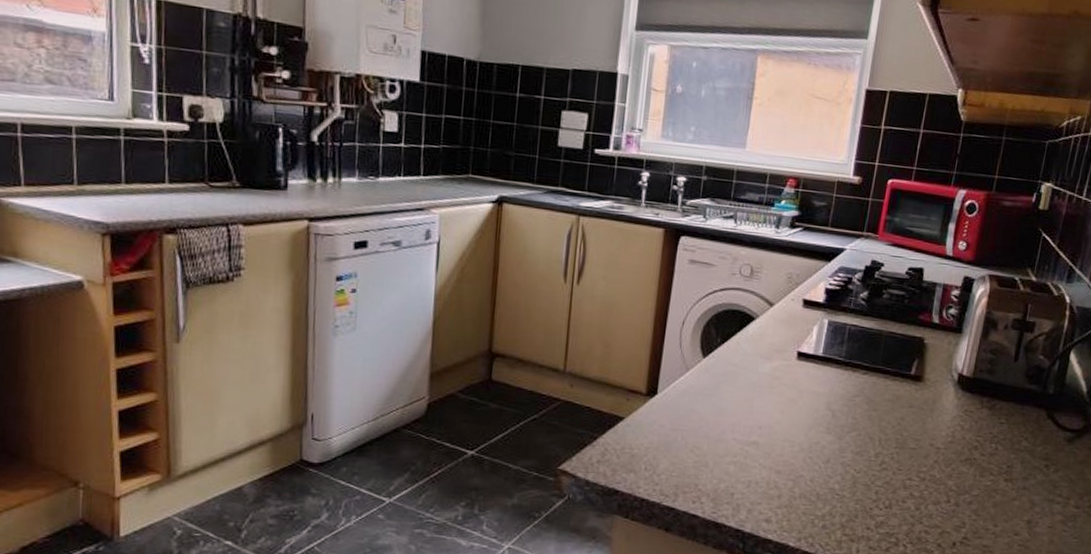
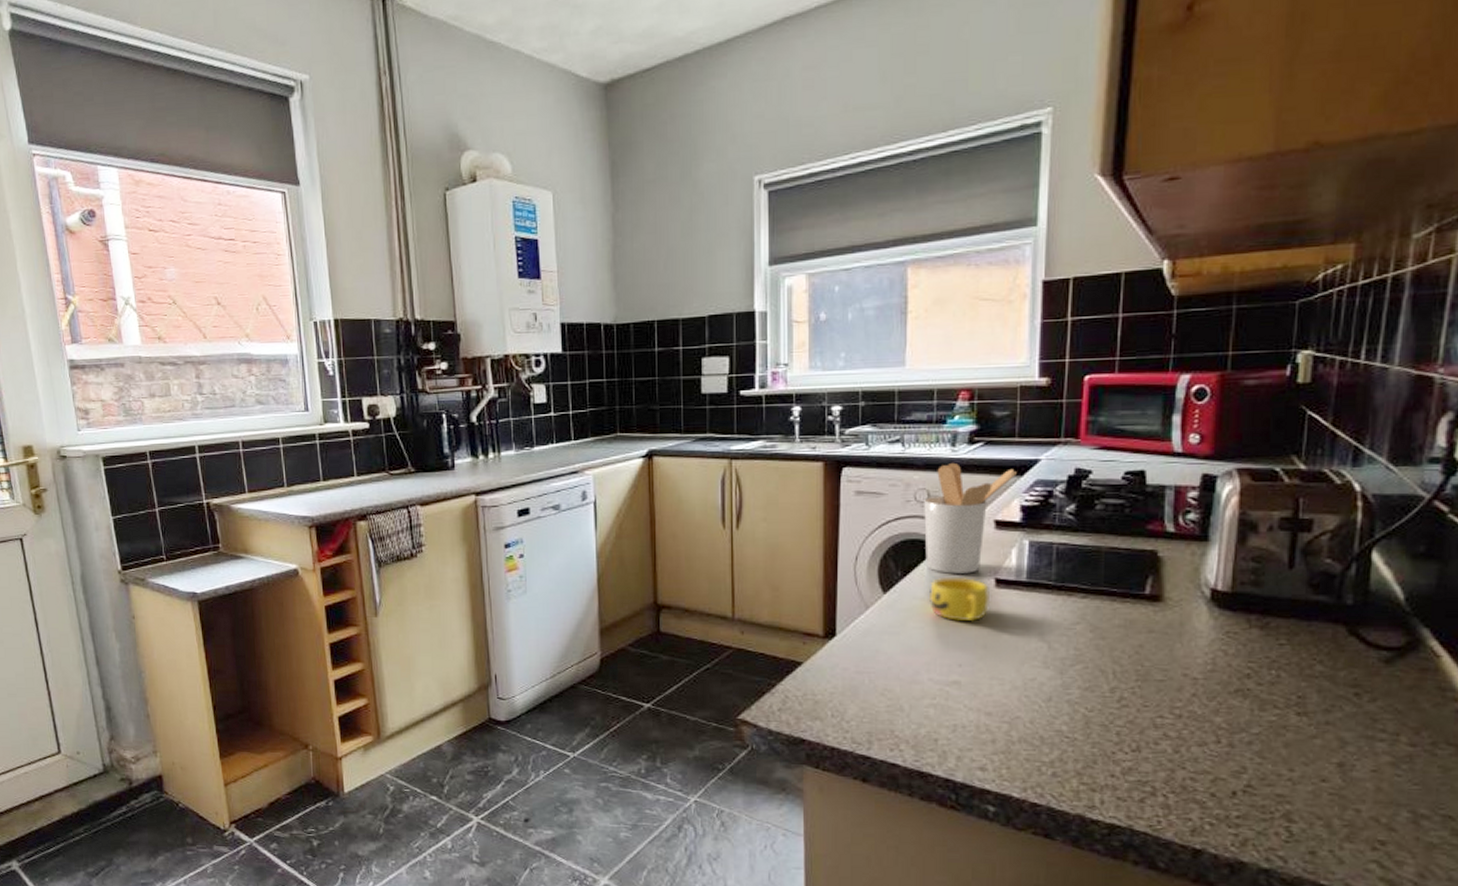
cup: none [740,347,792,388] -> present [928,576,991,621]
utensil holder: none [742,244,826,345] -> present [924,463,1017,574]

